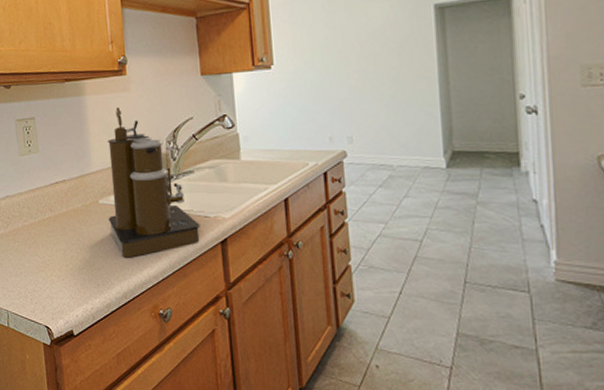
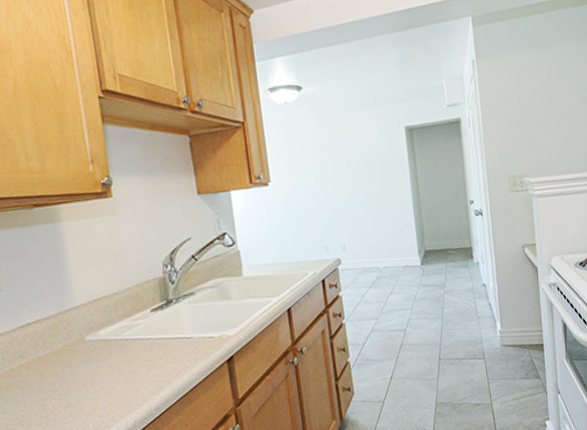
coffee maker: present [107,107,200,258] -> none [92,232,205,396]

